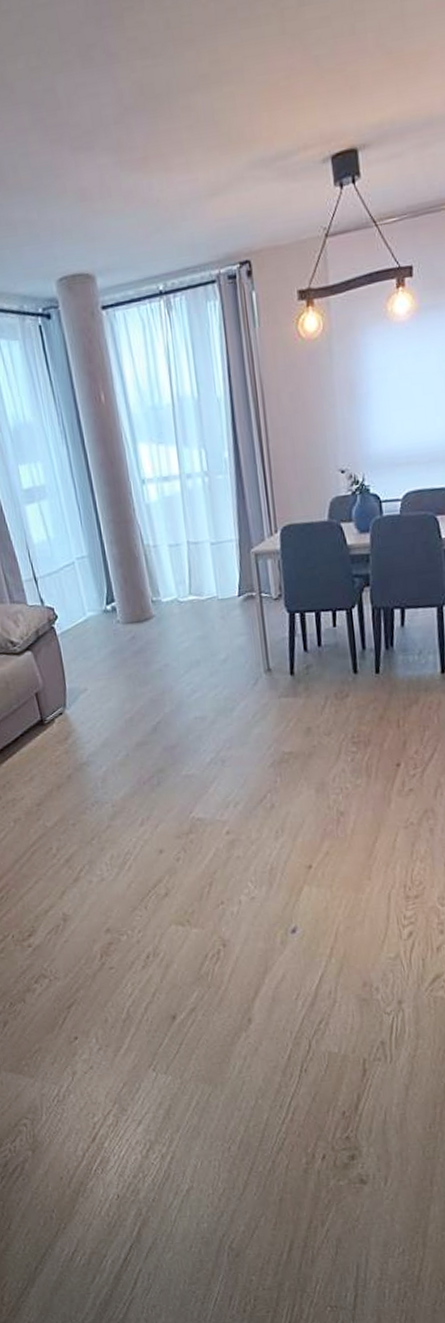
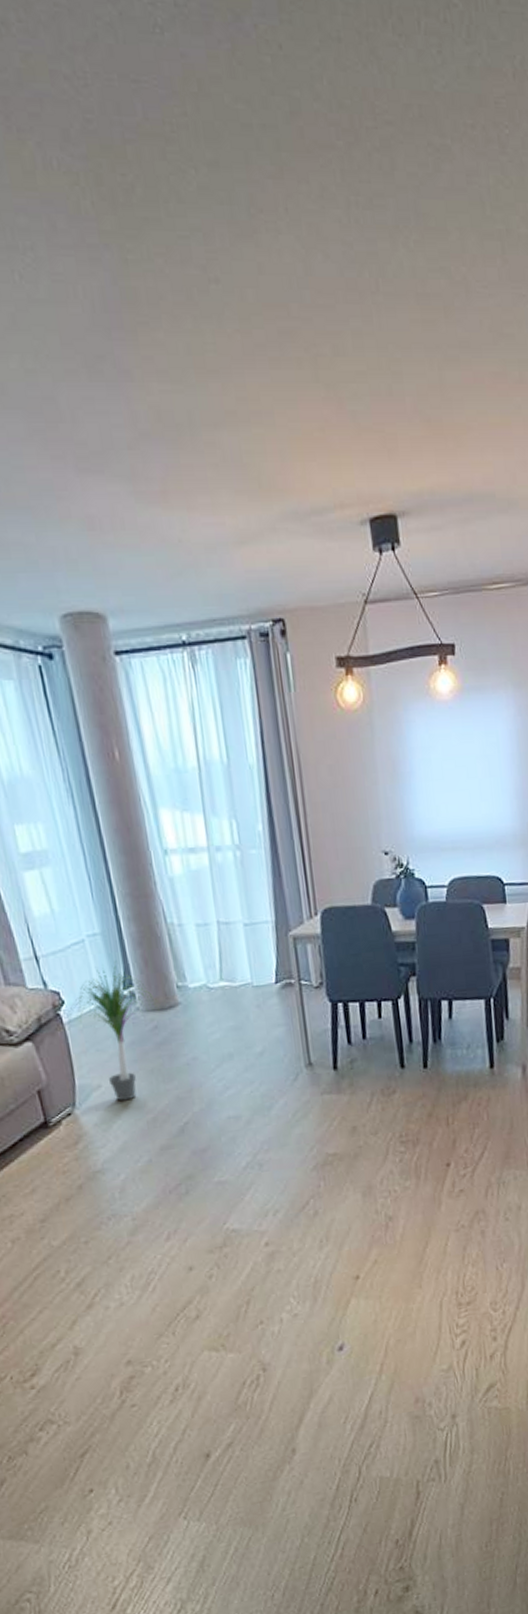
potted plant: none [60,579,137,703] -> present [67,960,160,1101]

